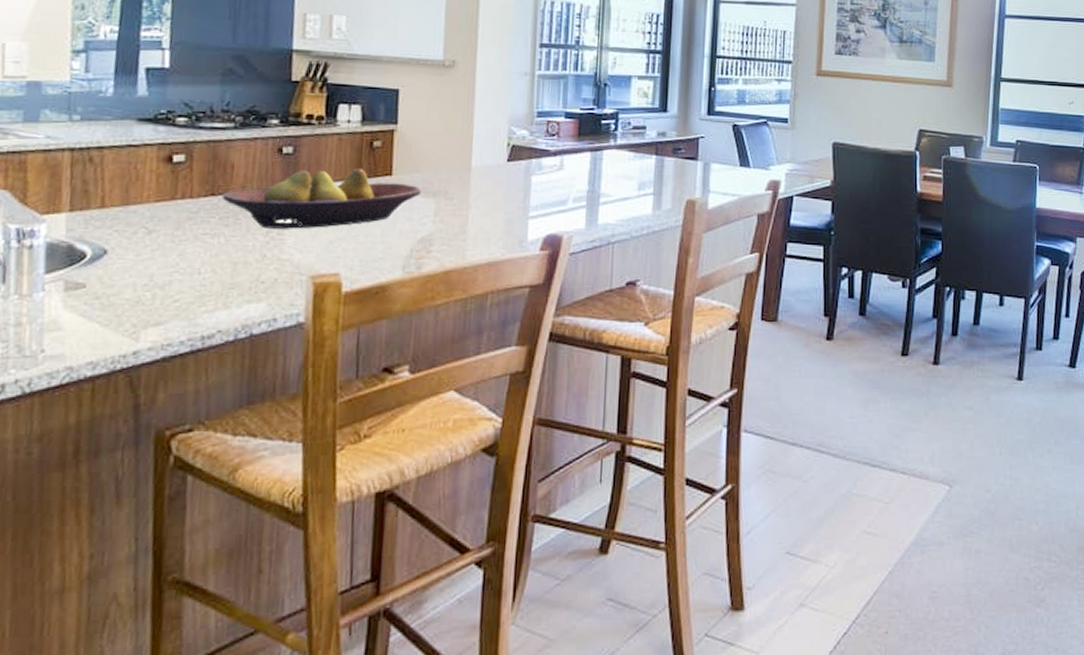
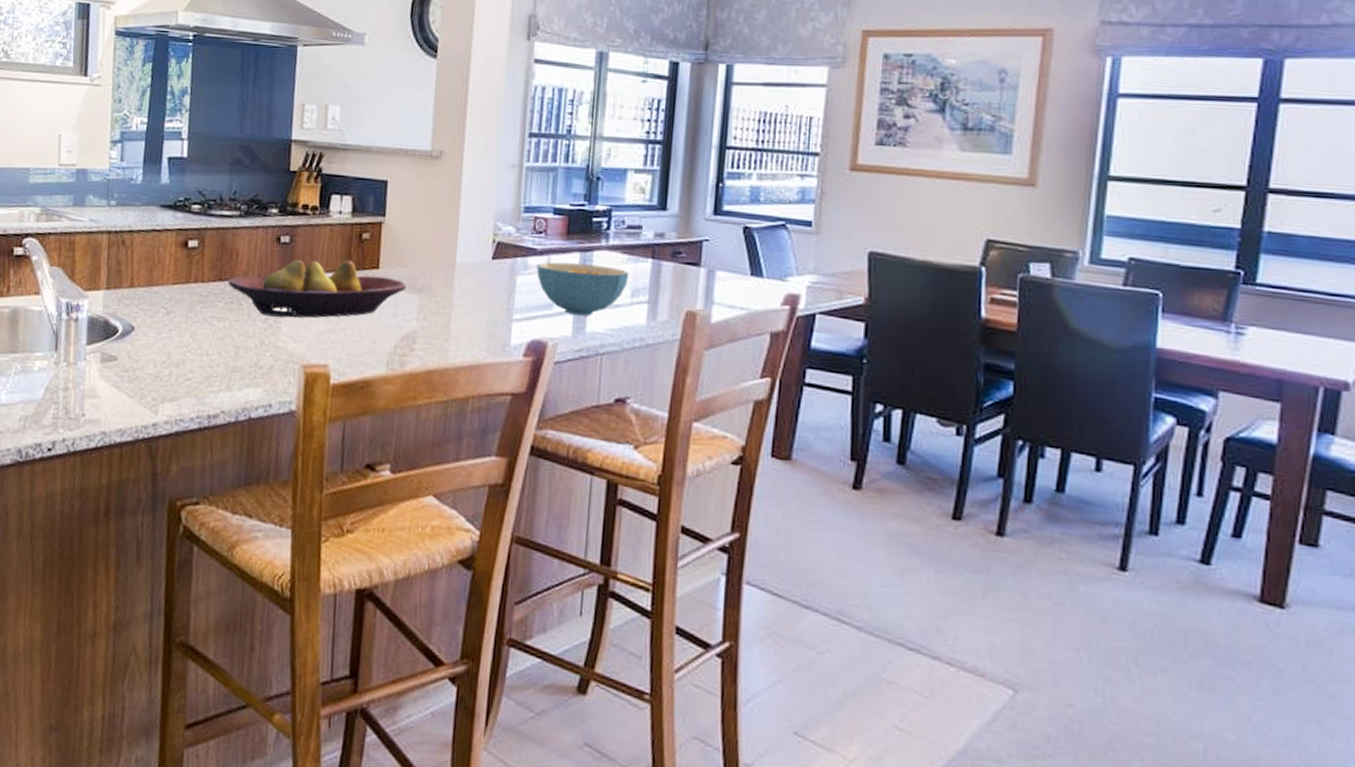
cereal bowl: none [550,162,636,209] -> present [536,262,630,316]

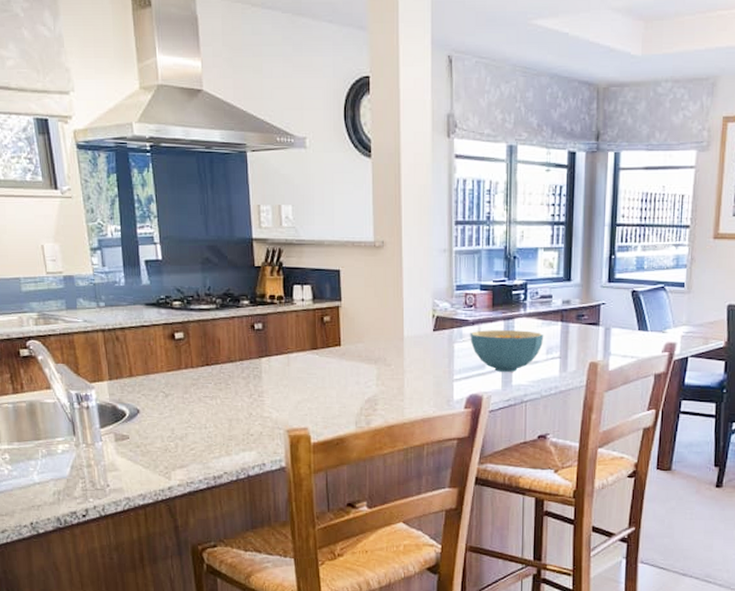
fruit bowl: present [227,259,406,318] -> none [214,340,365,392]

